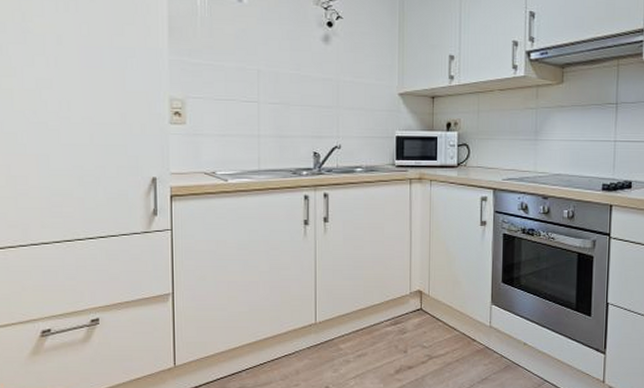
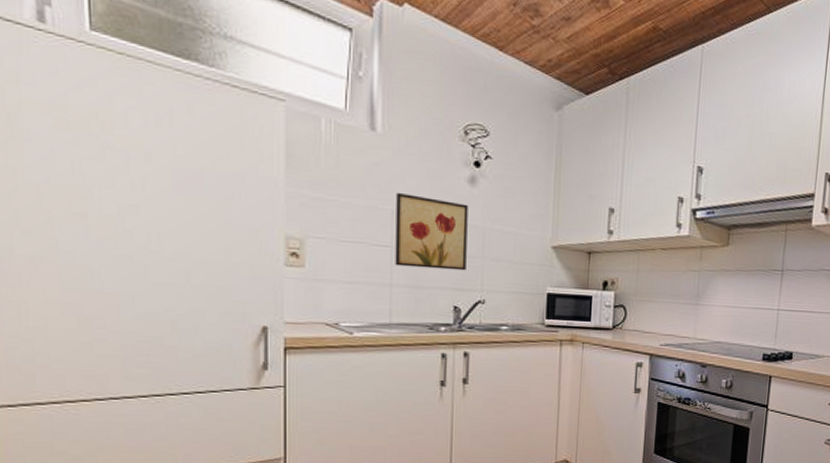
wall art: none [261,55,323,120] -> present [395,193,468,271]

